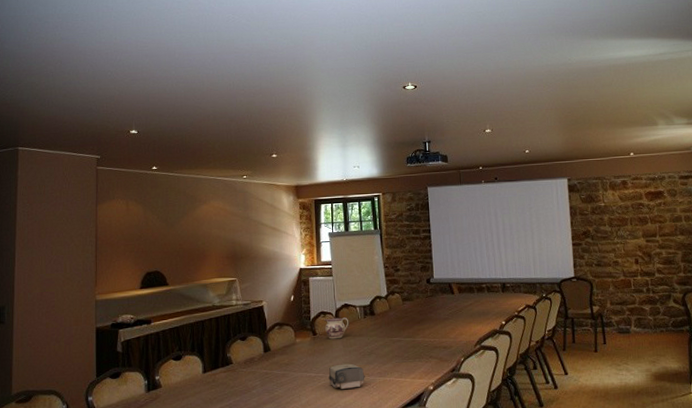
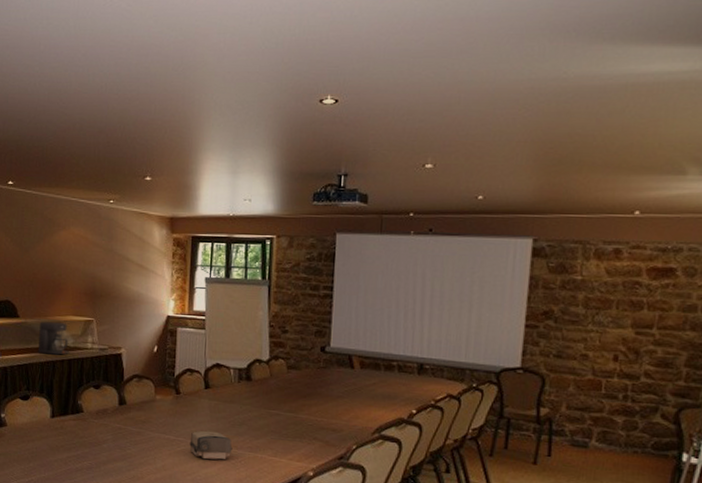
coffee maker: none [187,285,216,316] -> present [37,321,69,355]
pitcher: present [324,317,349,339] -> none [190,377,220,402]

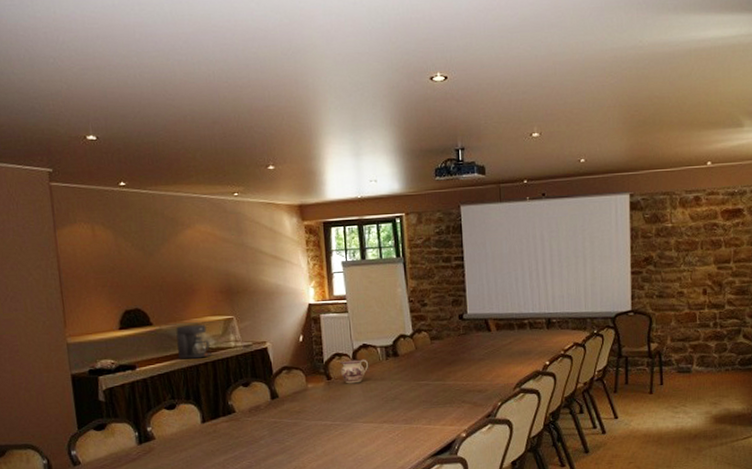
projector: present [189,430,233,460] -> none [346,410,389,438]
pitcher: none [190,377,220,402] -> present [339,359,369,384]

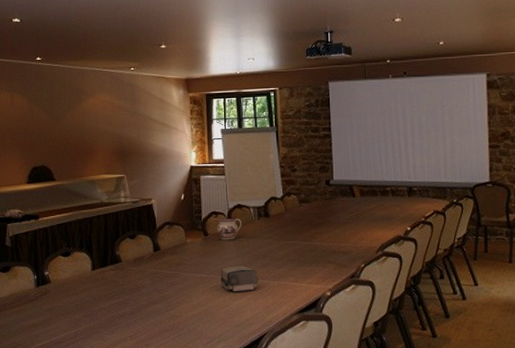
coffee maker: present [176,324,212,360] -> none [75,181,104,212]
projector: none [346,410,389,438] -> present [220,265,259,291]

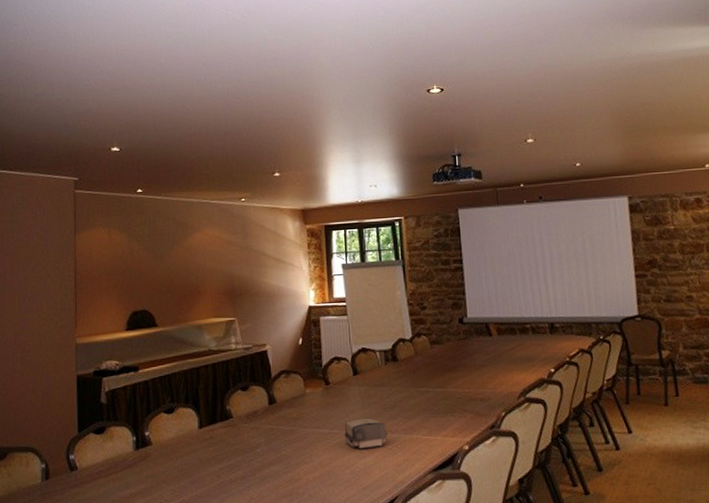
pitcher: present [216,218,243,240] -> none [338,363,368,390]

